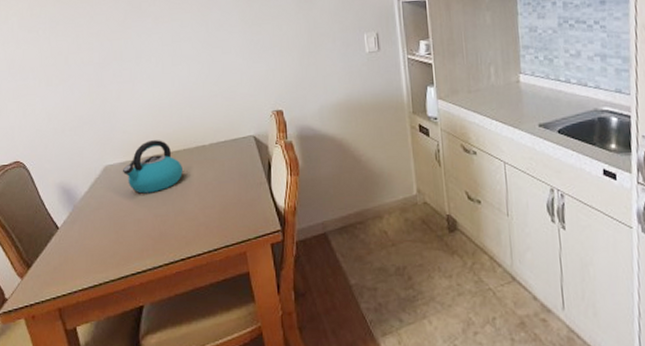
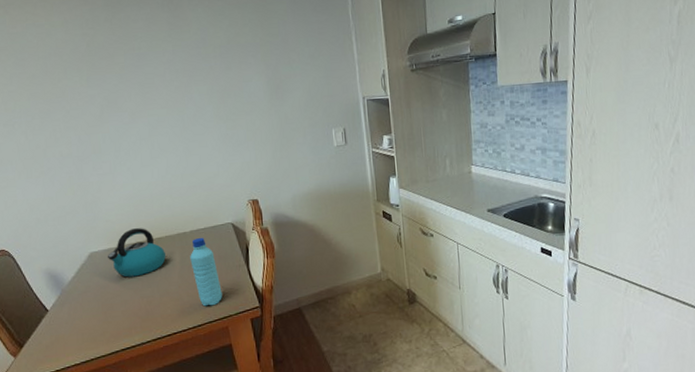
water bottle: none [208,151,241,228] -> present [190,237,222,307]

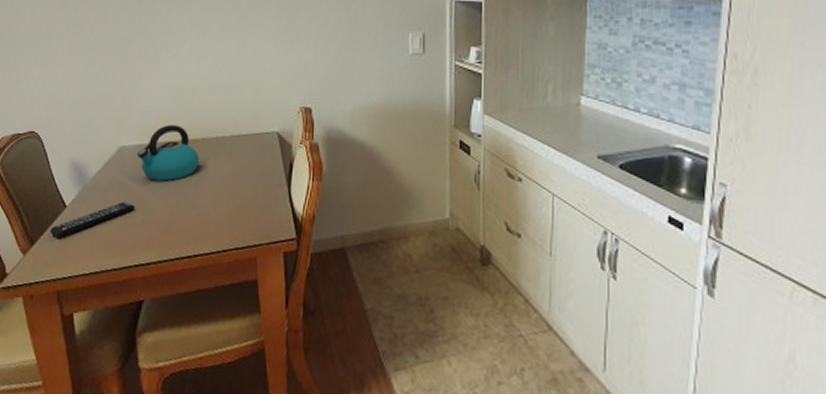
remote control: none [36,299,113,339] -> present [50,202,135,238]
water bottle: present [190,237,222,307] -> none [225,144,256,230]

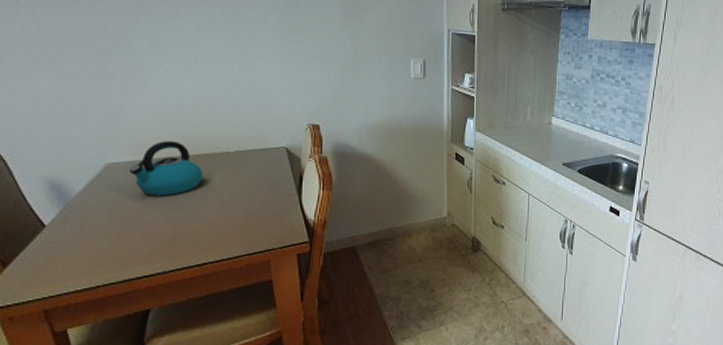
remote control: present [50,202,135,238] -> none [27,218,132,258]

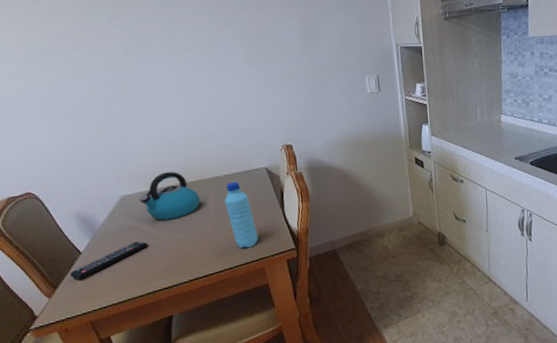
remote control: none [27,218,132,258] -> present [70,241,148,280]
water bottle: none [232,159,267,237] -> present [224,181,258,249]

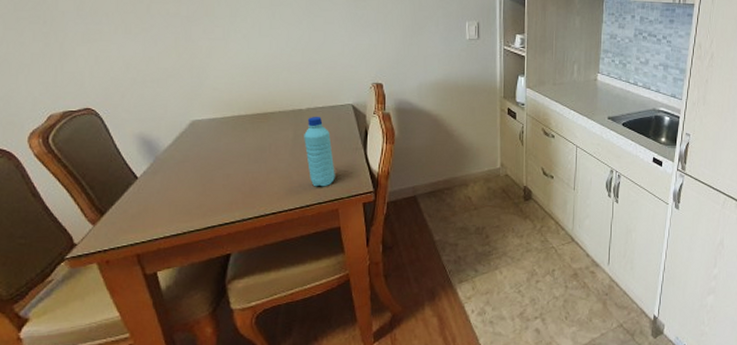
remote control: present [70,241,148,280] -> none [121,171,214,207]
kettle: present [139,172,200,221] -> none [211,100,277,150]

